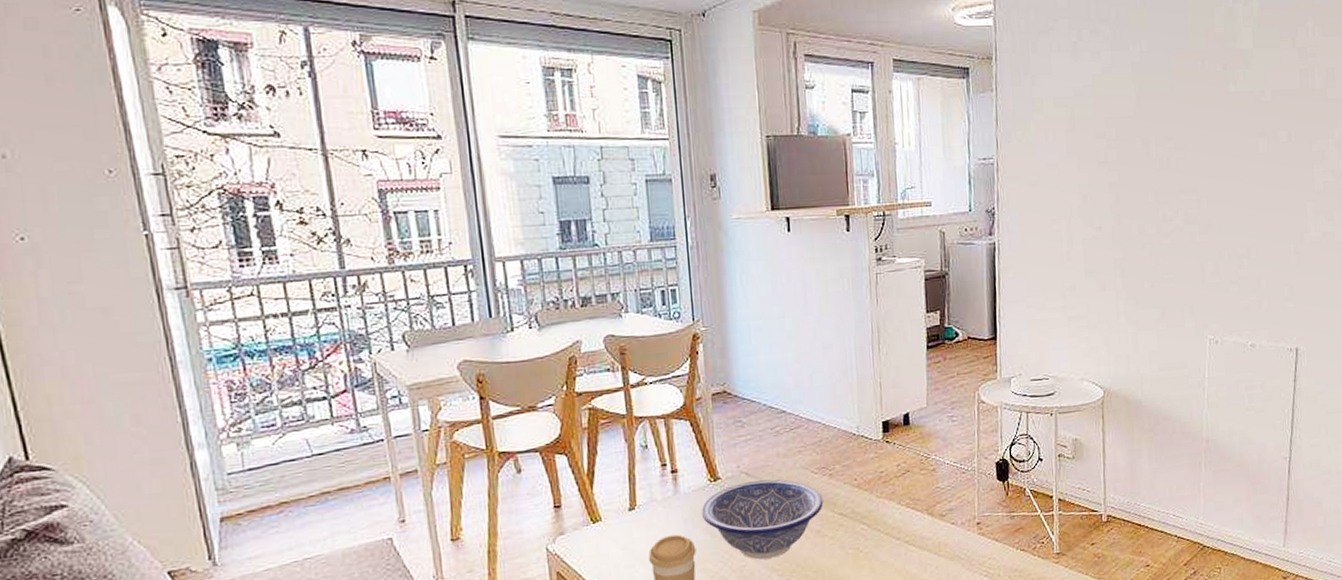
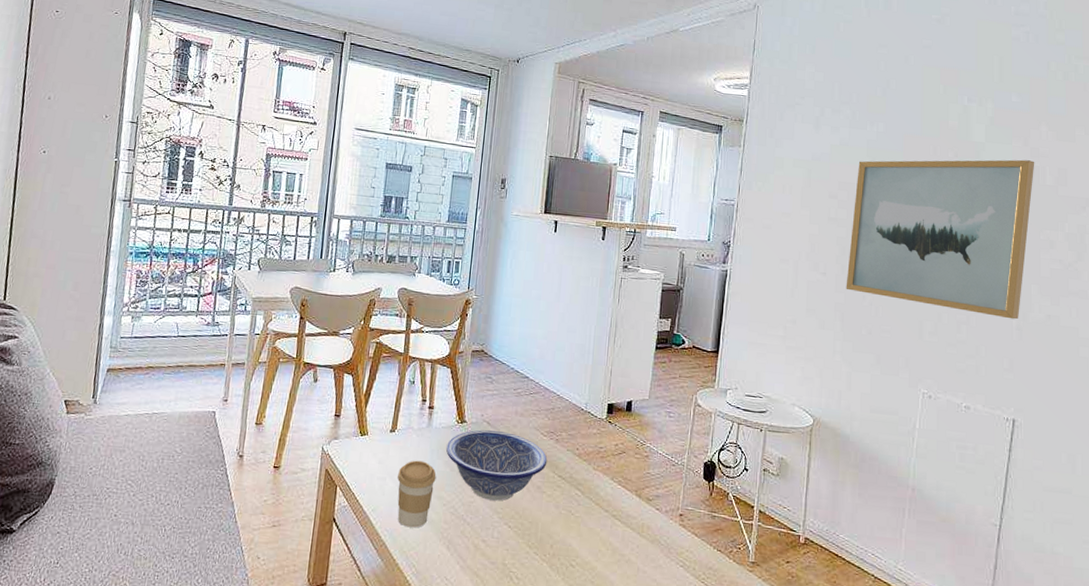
wall art: none [1123,63,1304,244] -> present [846,159,1035,320]

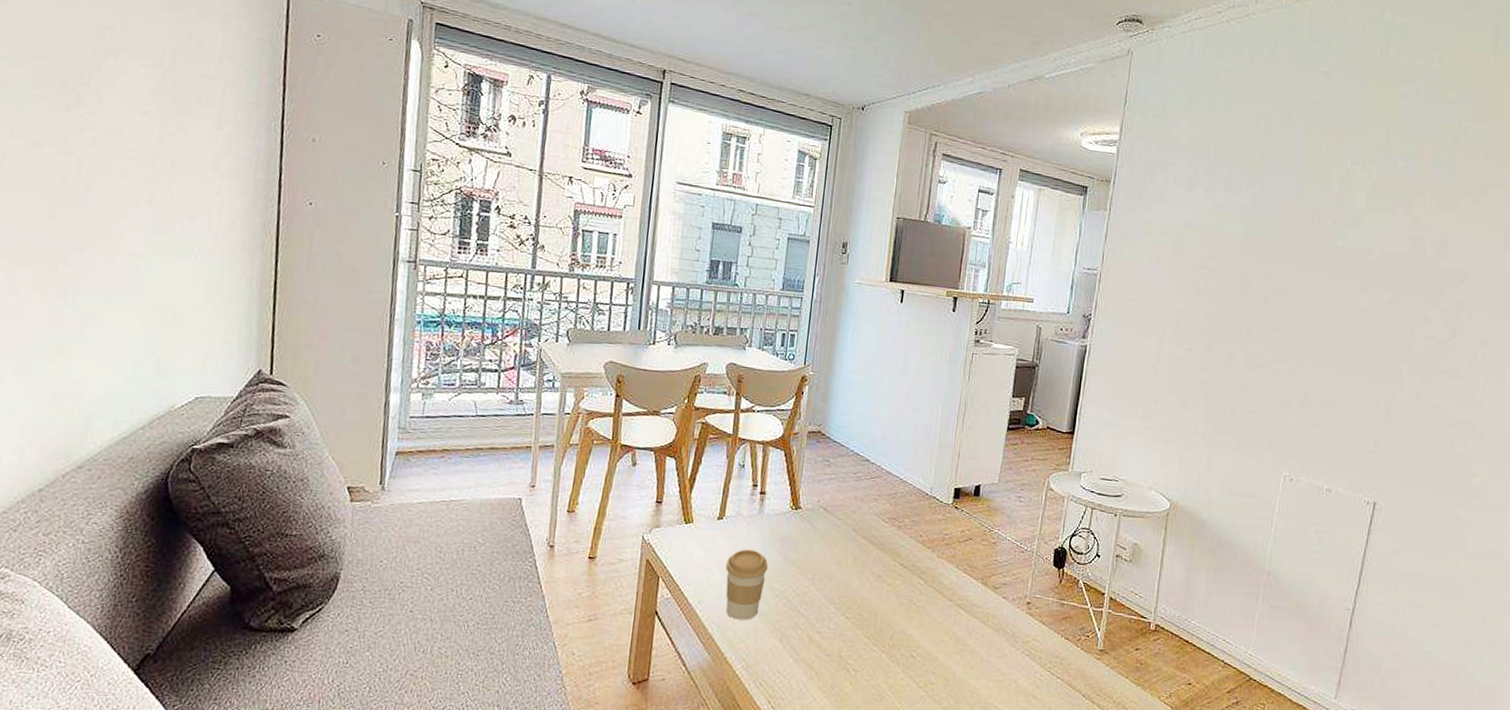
decorative bowl: present [445,430,548,501] -> none [778,516,889,591]
wall art: present [846,159,1035,320] -> none [1211,228,1416,399]

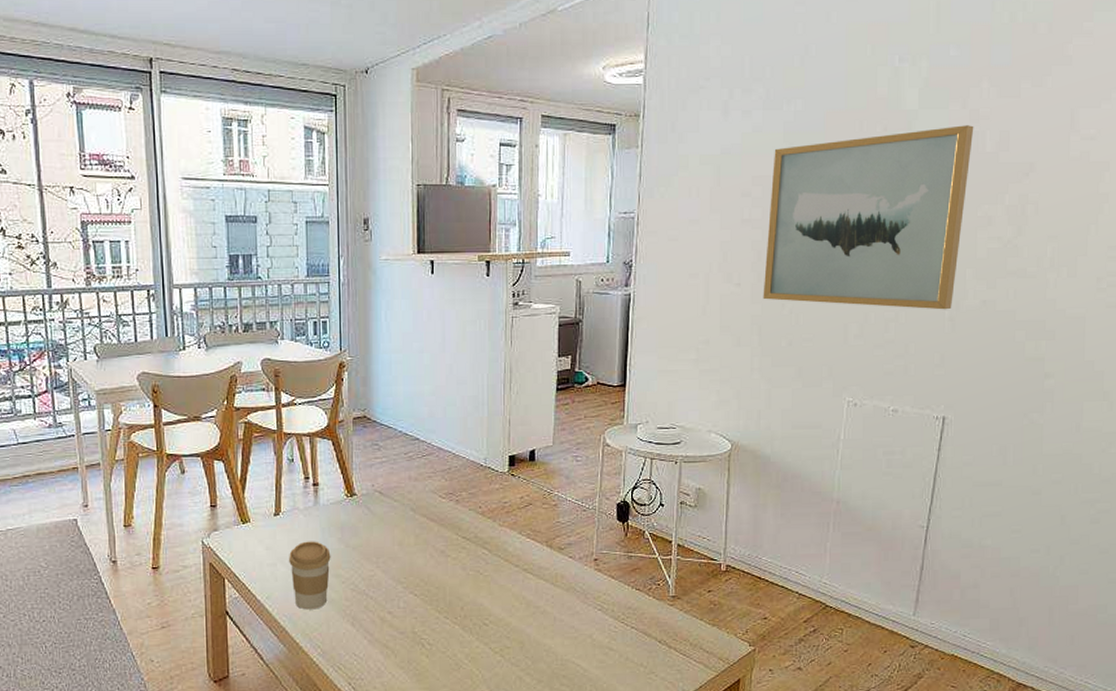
wall art: none [1211,228,1416,399] -> present [763,125,974,310]

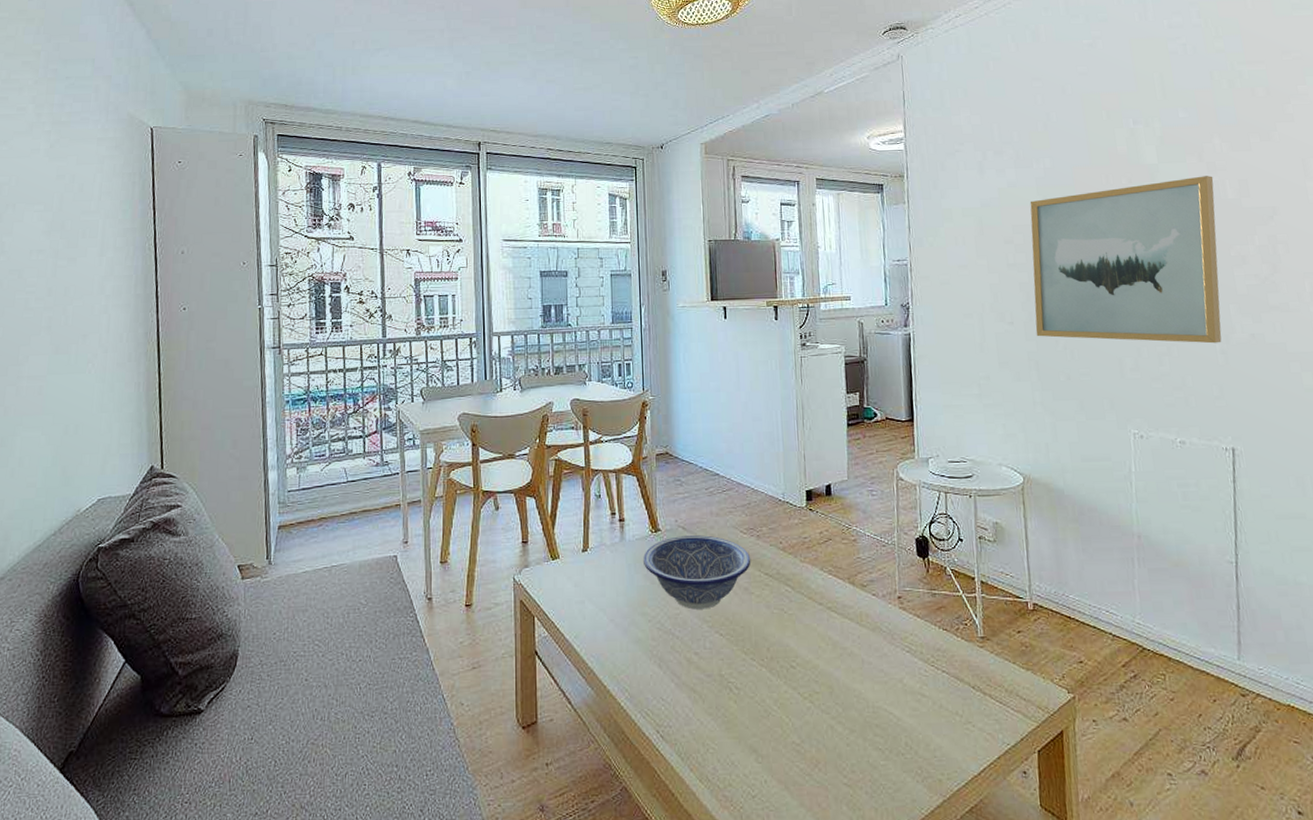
coffee cup: present [289,541,331,610] -> none [597,577,637,650]
decorative bowl: none [337,500,449,572] -> present [642,535,751,610]

